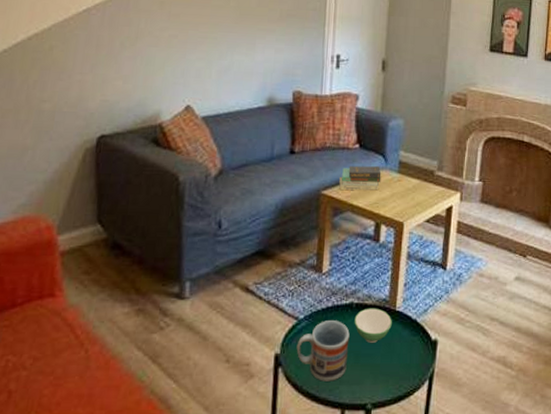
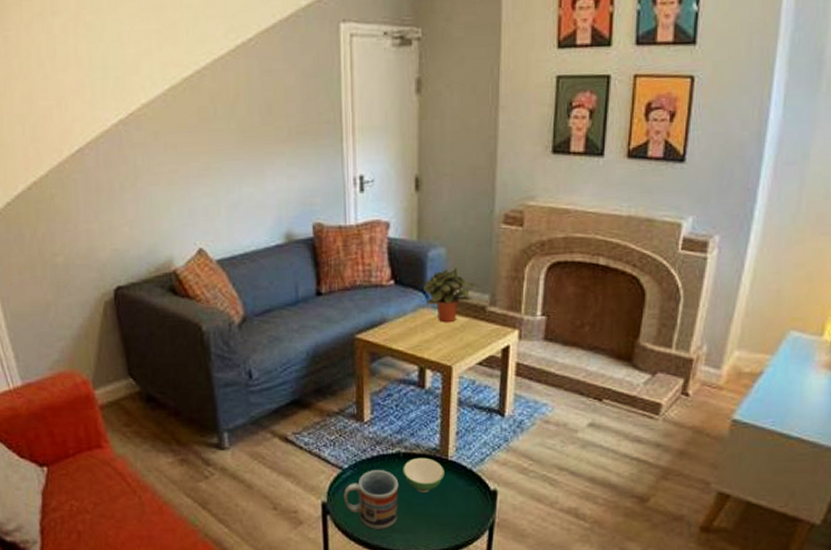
books: present [339,165,381,191] -> none [375,304,423,334]
potted plant: none [383,137,427,184] -> present [422,268,475,323]

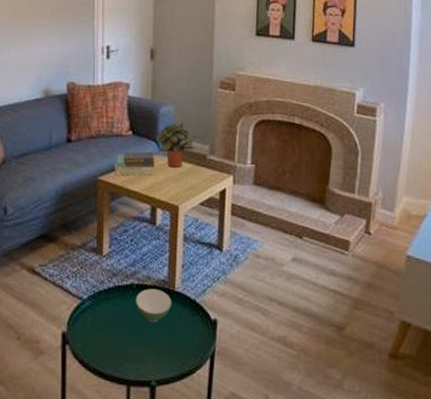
cup: present [343,470,399,529] -> none [82,301,132,359]
books: none [375,304,423,334] -> present [115,152,155,176]

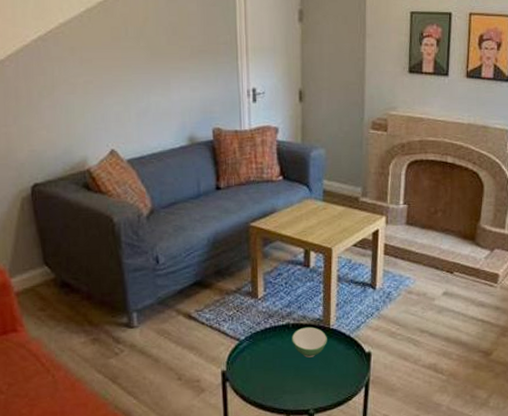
books: present [115,152,155,176] -> none [266,196,307,222]
potted plant: present [155,123,198,169] -> none [306,166,350,212]

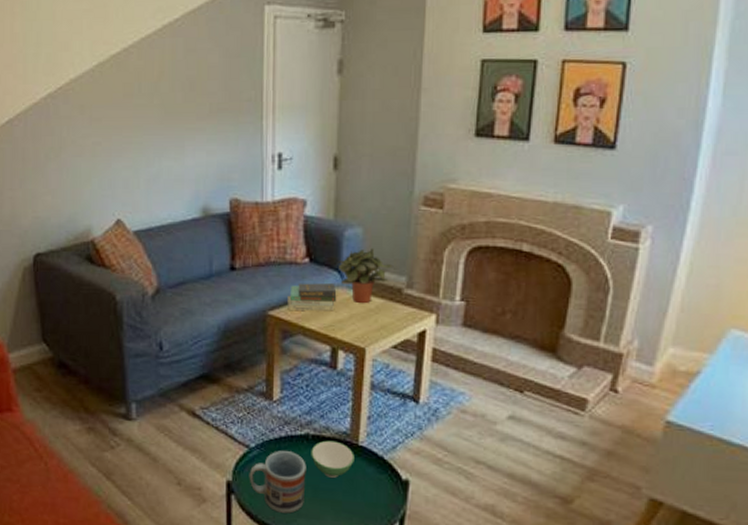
cup: none [240,340,289,392] -> present [249,451,306,514]
books: none [266,196,307,222] -> present [288,283,337,312]
potted plant: none [306,166,350,212] -> present [338,248,392,304]

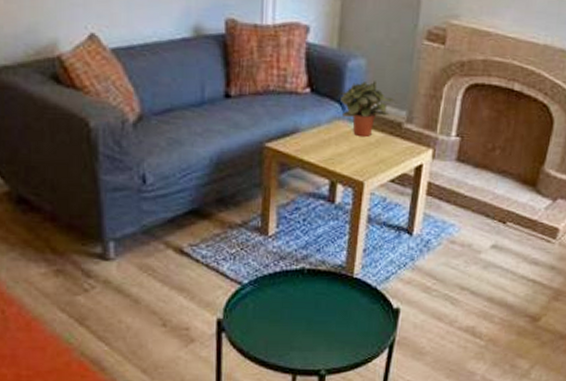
cup: present [249,451,306,514] -> none [241,286,301,347]
books: present [288,283,337,312] -> none [286,114,338,144]
bowl: present [311,440,354,479] -> none [306,274,349,311]

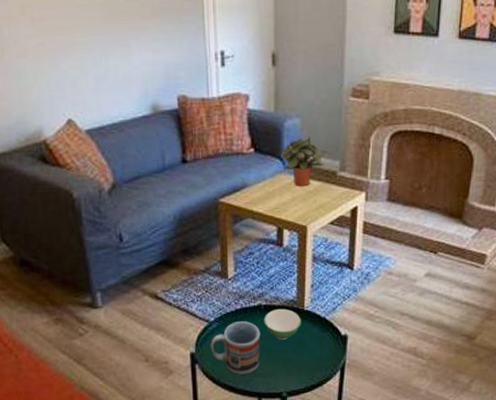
cup: none [241,286,301,347] -> present [210,321,261,375]
bowl: none [306,274,349,311] -> present [264,308,301,341]

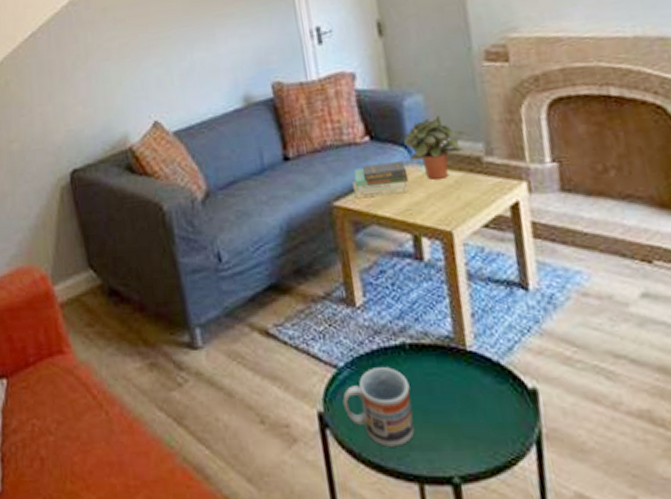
books: none [236,170,280,198] -> present [352,161,409,199]
bowl: present [264,308,301,341] -> none [411,348,466,397]

